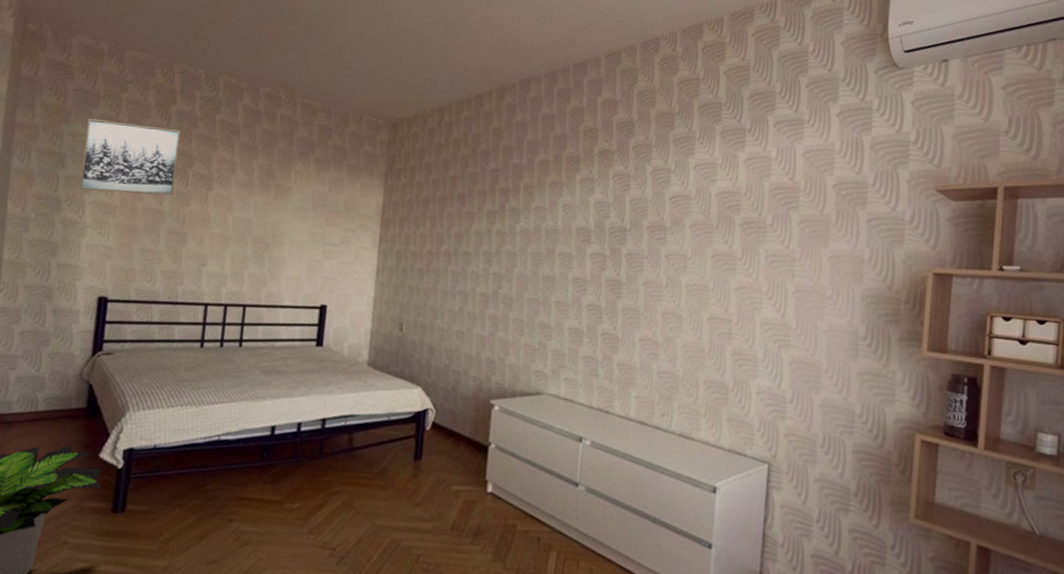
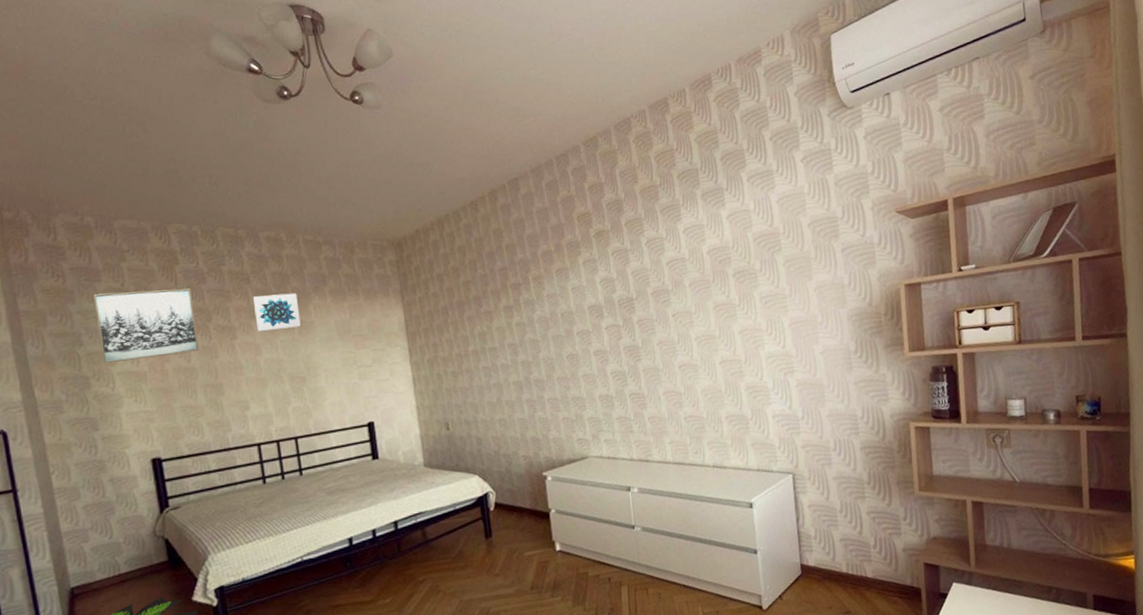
wall art: none [234,151,282,191] -> present [254,293,301,331]

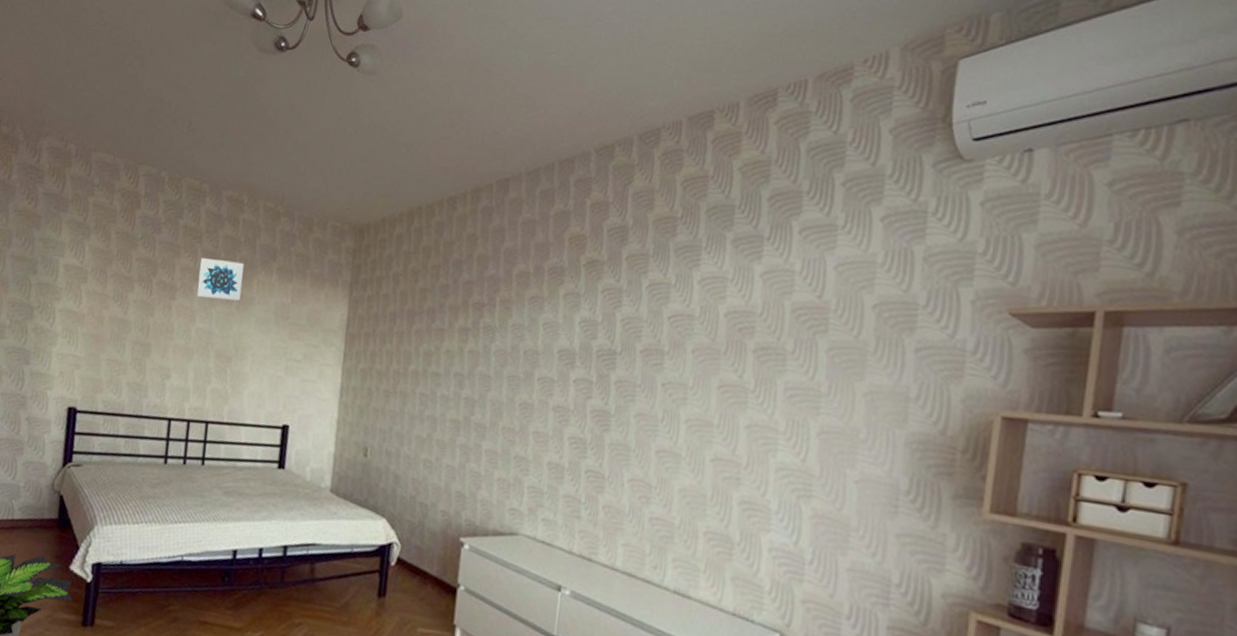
wall art: present [93,288,199,364] -> none [49,224,145,305]

